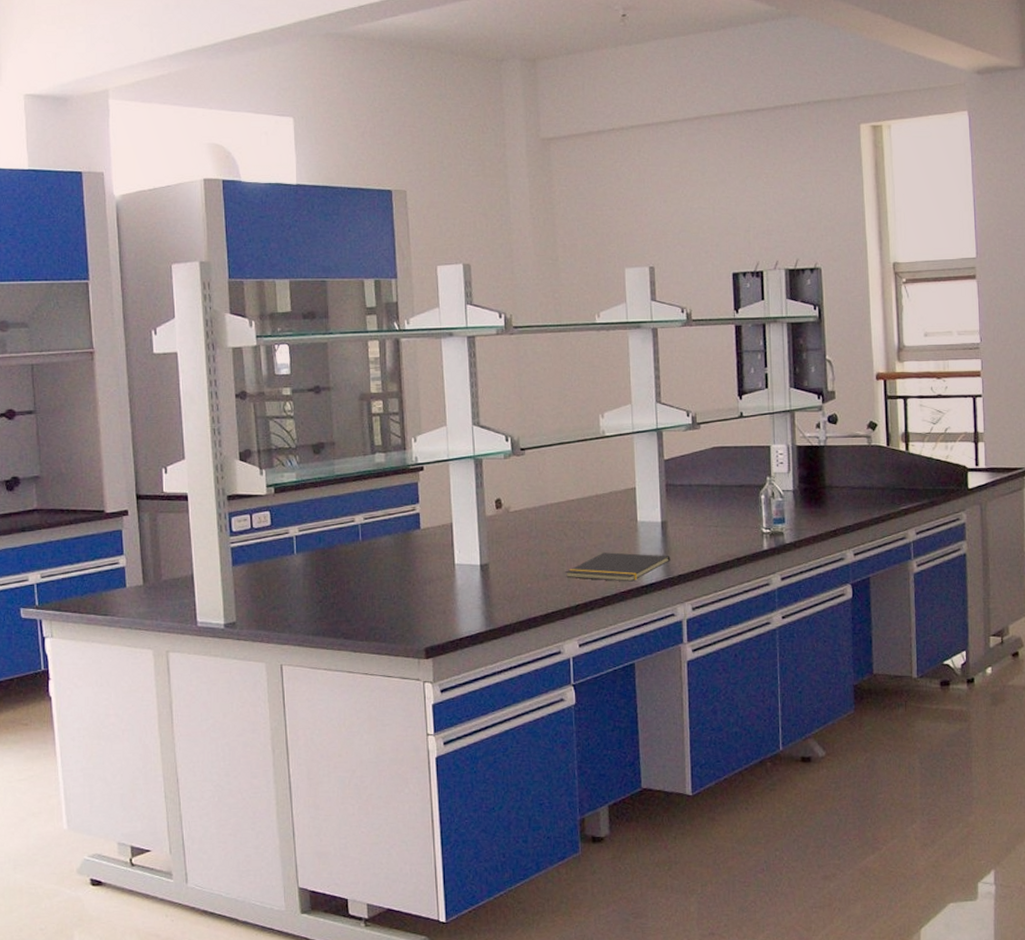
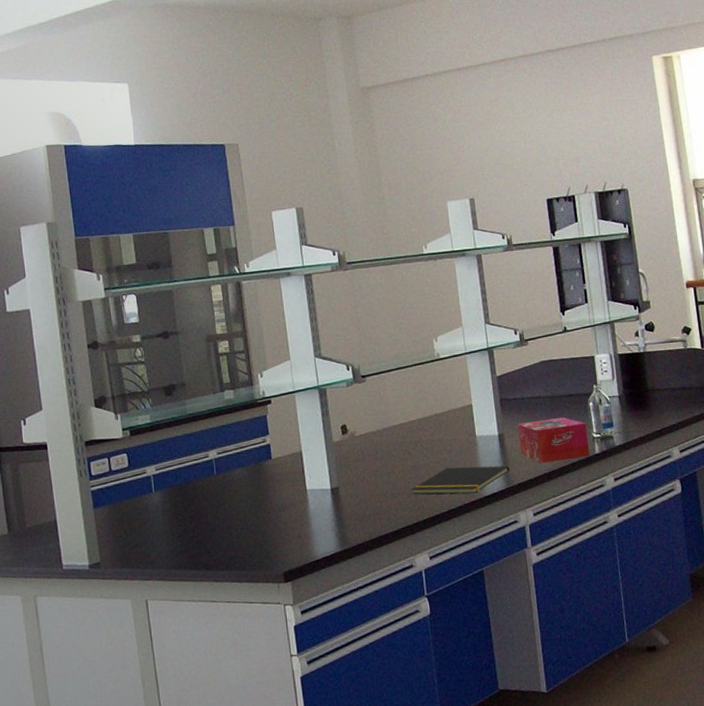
tissue box: none [682,508,757,556] -> present [517,417,590,464]

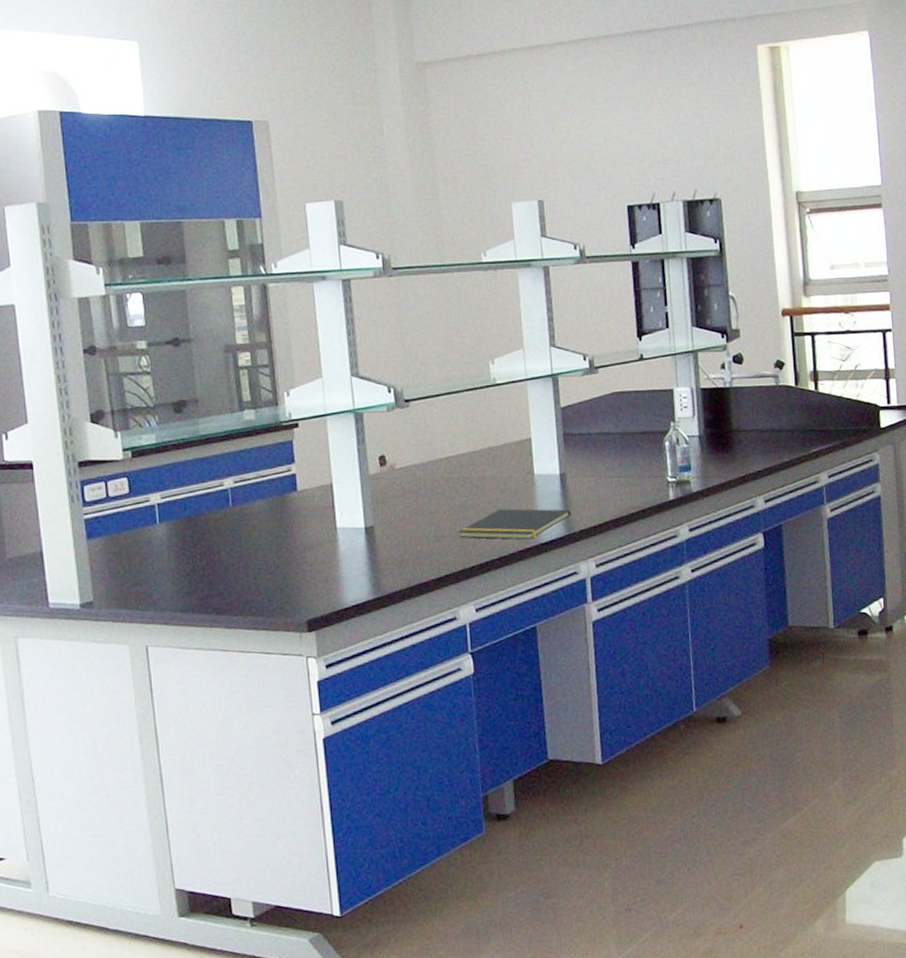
tissue box: present [517,417,590,464] -> none [582,457,663,509]

